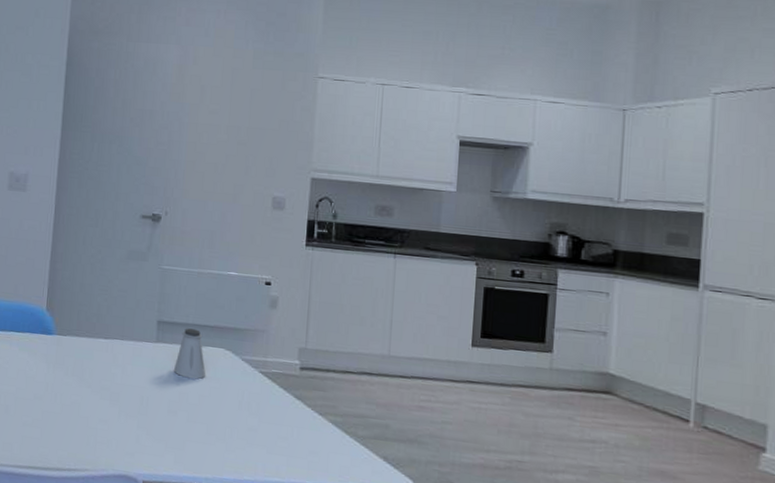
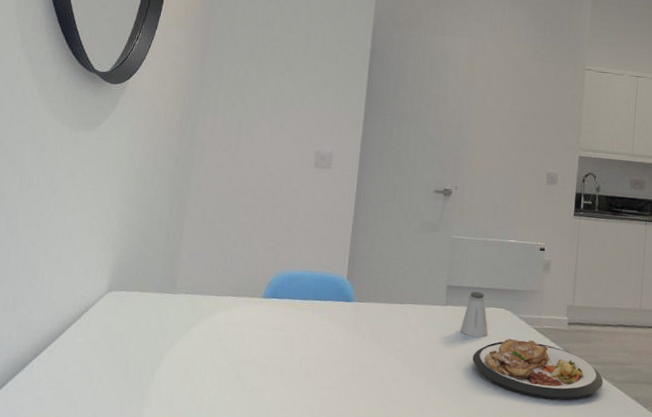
plate: none [188,382,344,455] -> present [472,338,604,401]

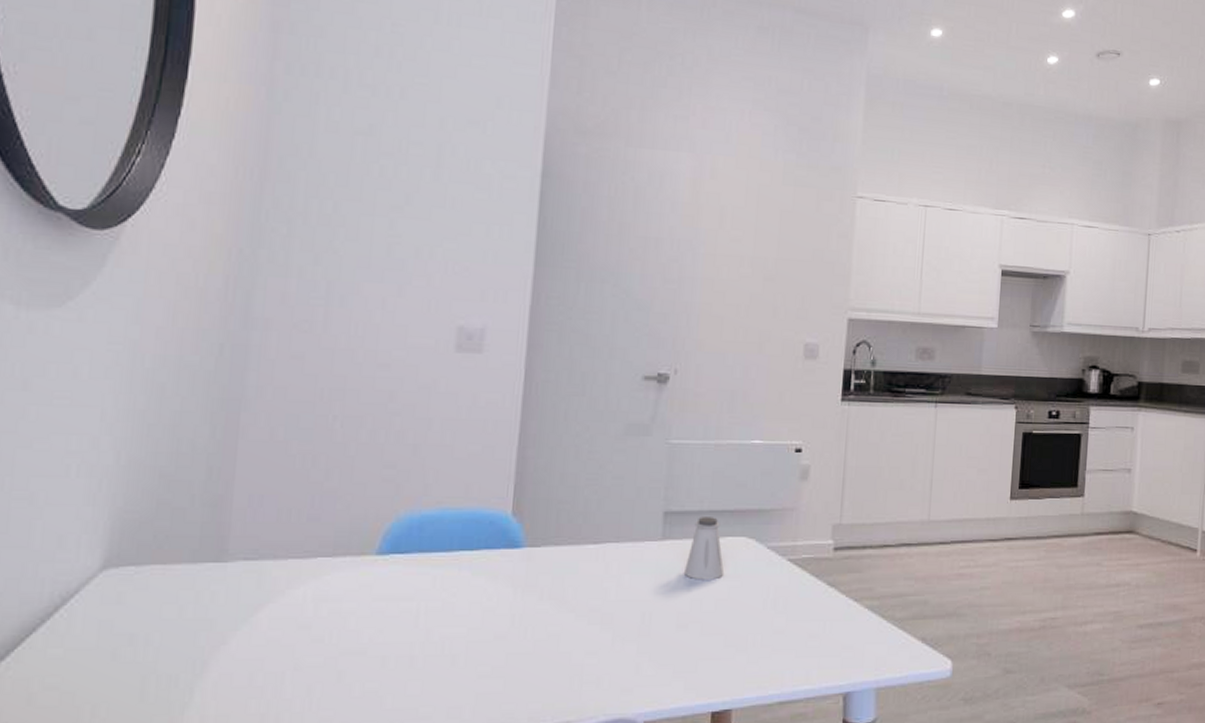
plate: present [472,338,604,401] -> none [702,577,881,655]

